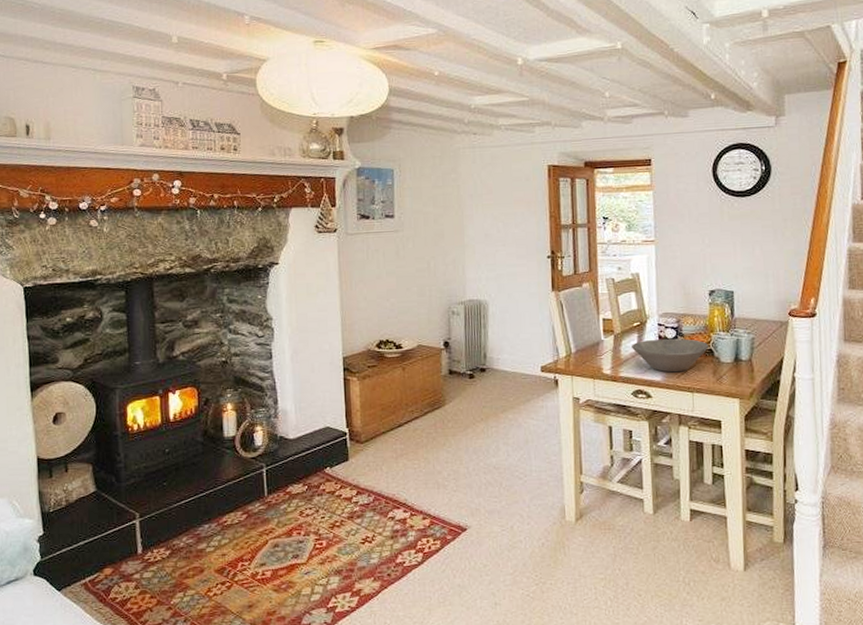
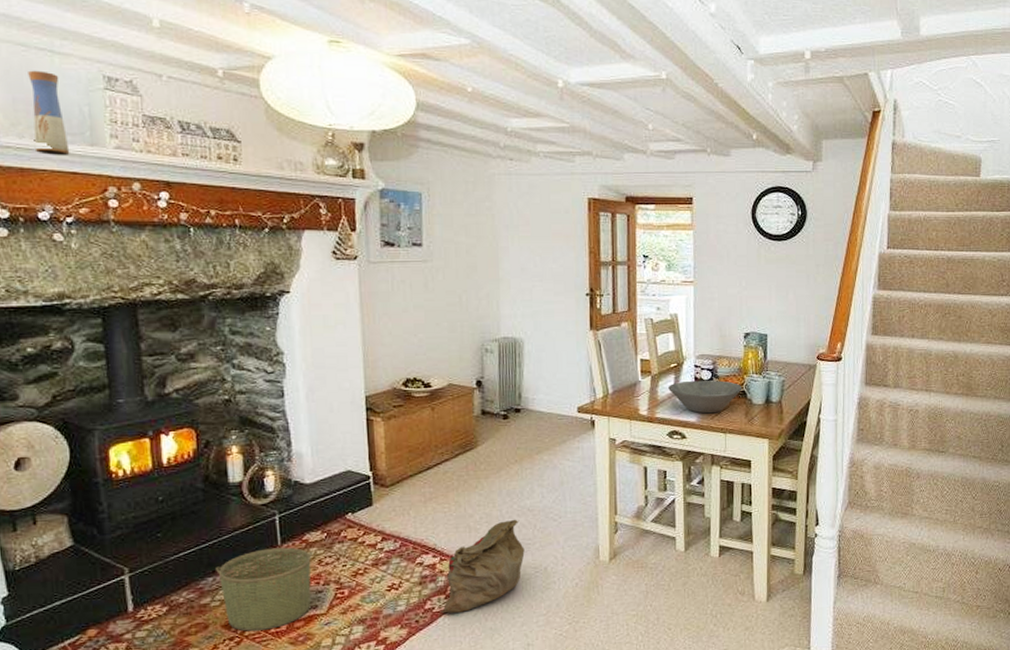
vase: none [76,86,105,156] -> present [28,70,70,156]
basket: none [211,498,296,577] -> present [216,547,313,631]
bag: none [411,476,491,568] -> present [441,519,525,614]

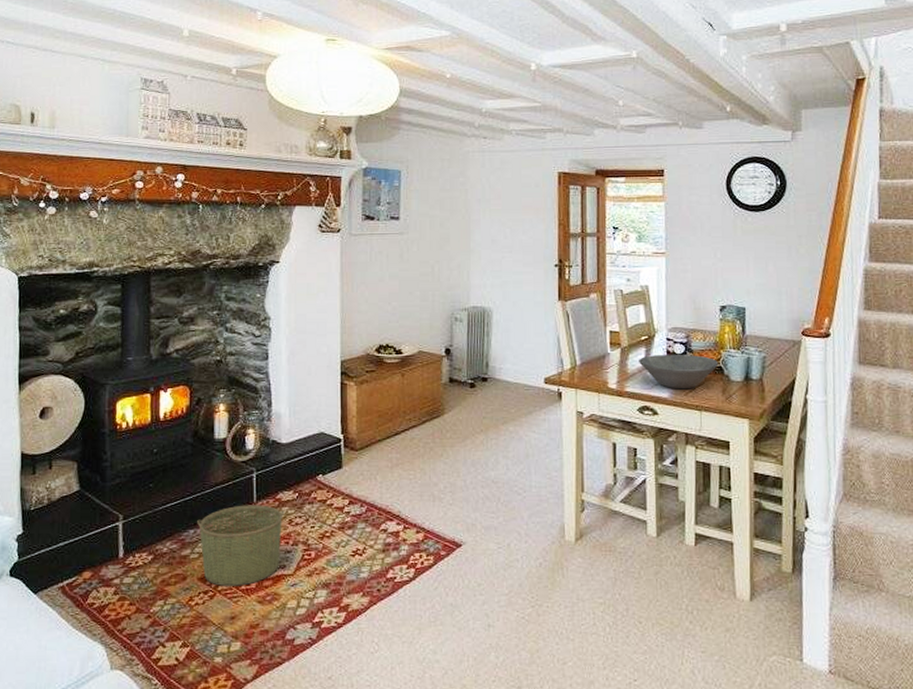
vase: present [28,70,70,156] -> none [83,76,110,146]
bag: present [441,519,525,614] -> none [402,490,488,584]

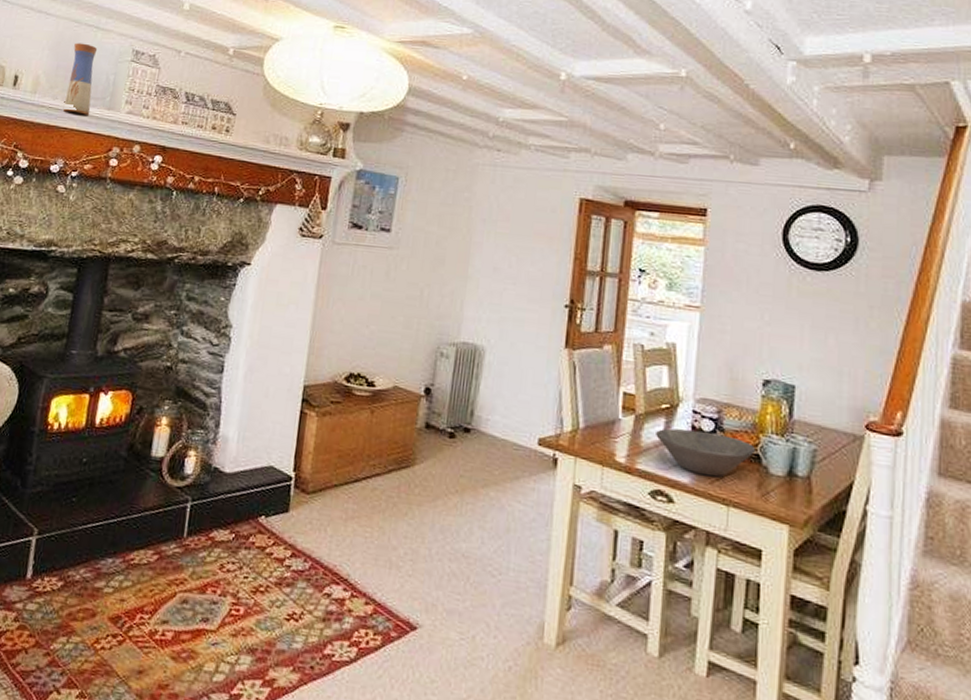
vase: none [83,76,110,146] -> present [62,43,98,118]
basket: present [197,505,285,586] -> none [115,538,217,635]

